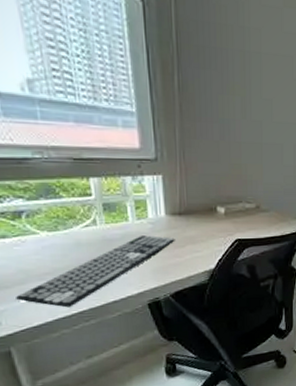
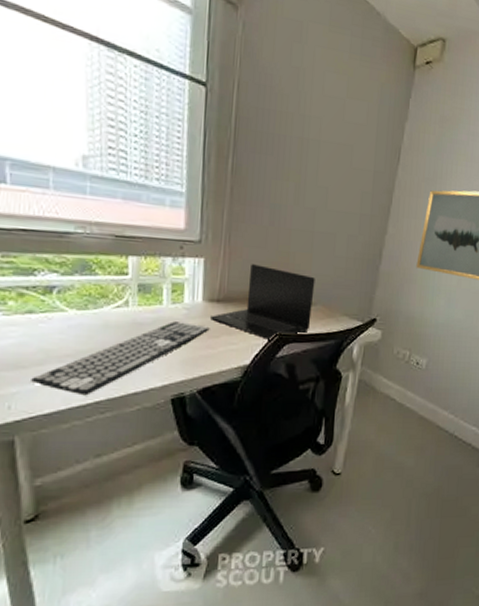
laptop: none [175,178,267,247] -> present [211,264,315,341]

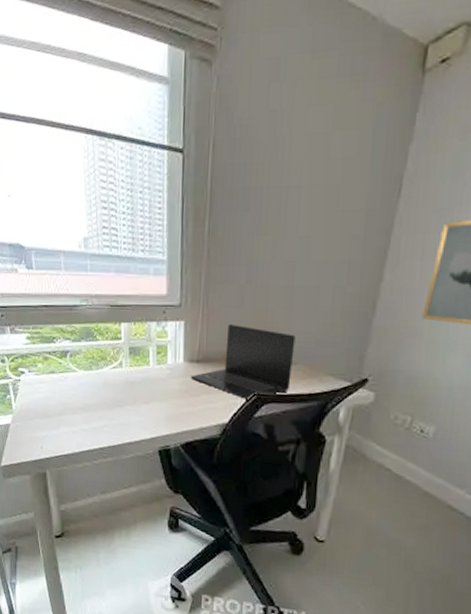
keyboard: present [31,321,210,396] -> none [55,381,191,442]

